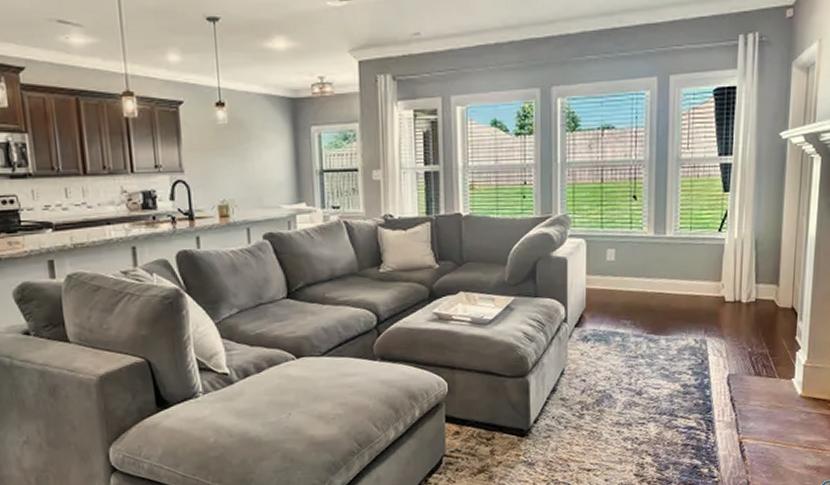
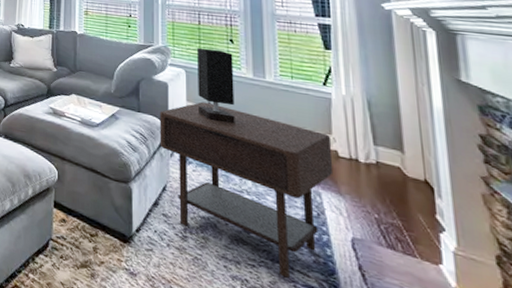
side table: none [558,272,720,426] -> present [159,101,334,278]
table lamp: none [598,210,636,291] -> present [197,47,235,124]

